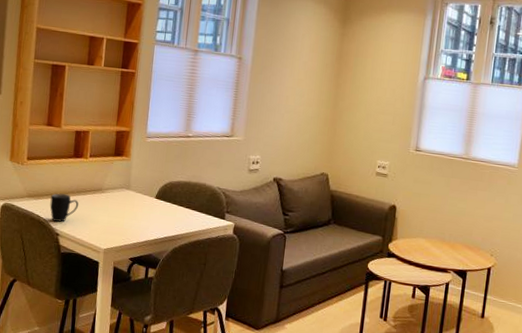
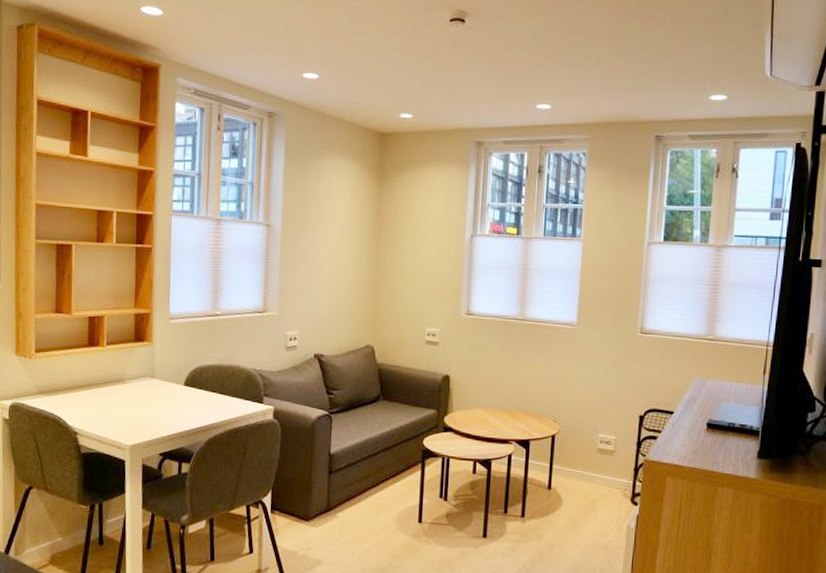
mug: present [50,193,79,222] -> none [65,387,97,419]

